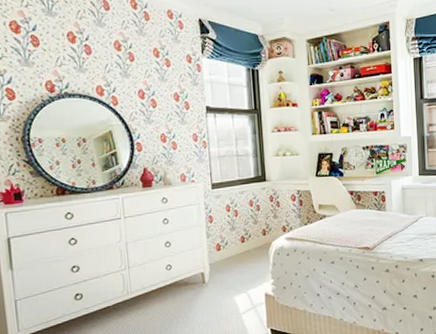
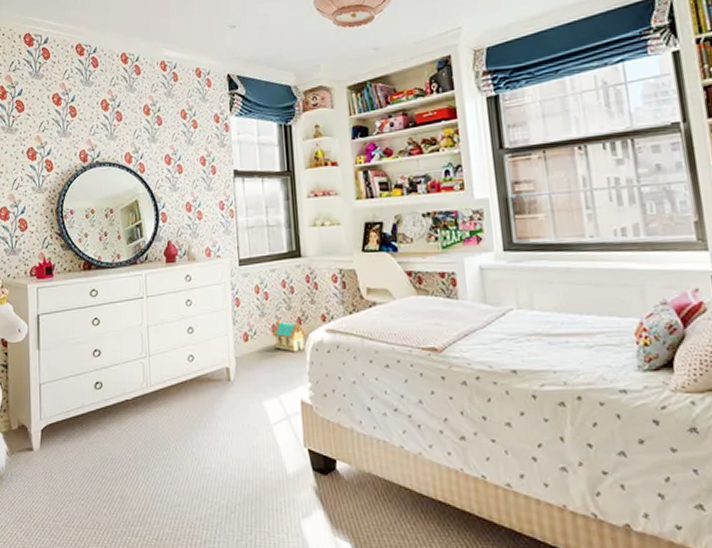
toy house: none [241,232,270,257] -> present [272,320,307,352]

